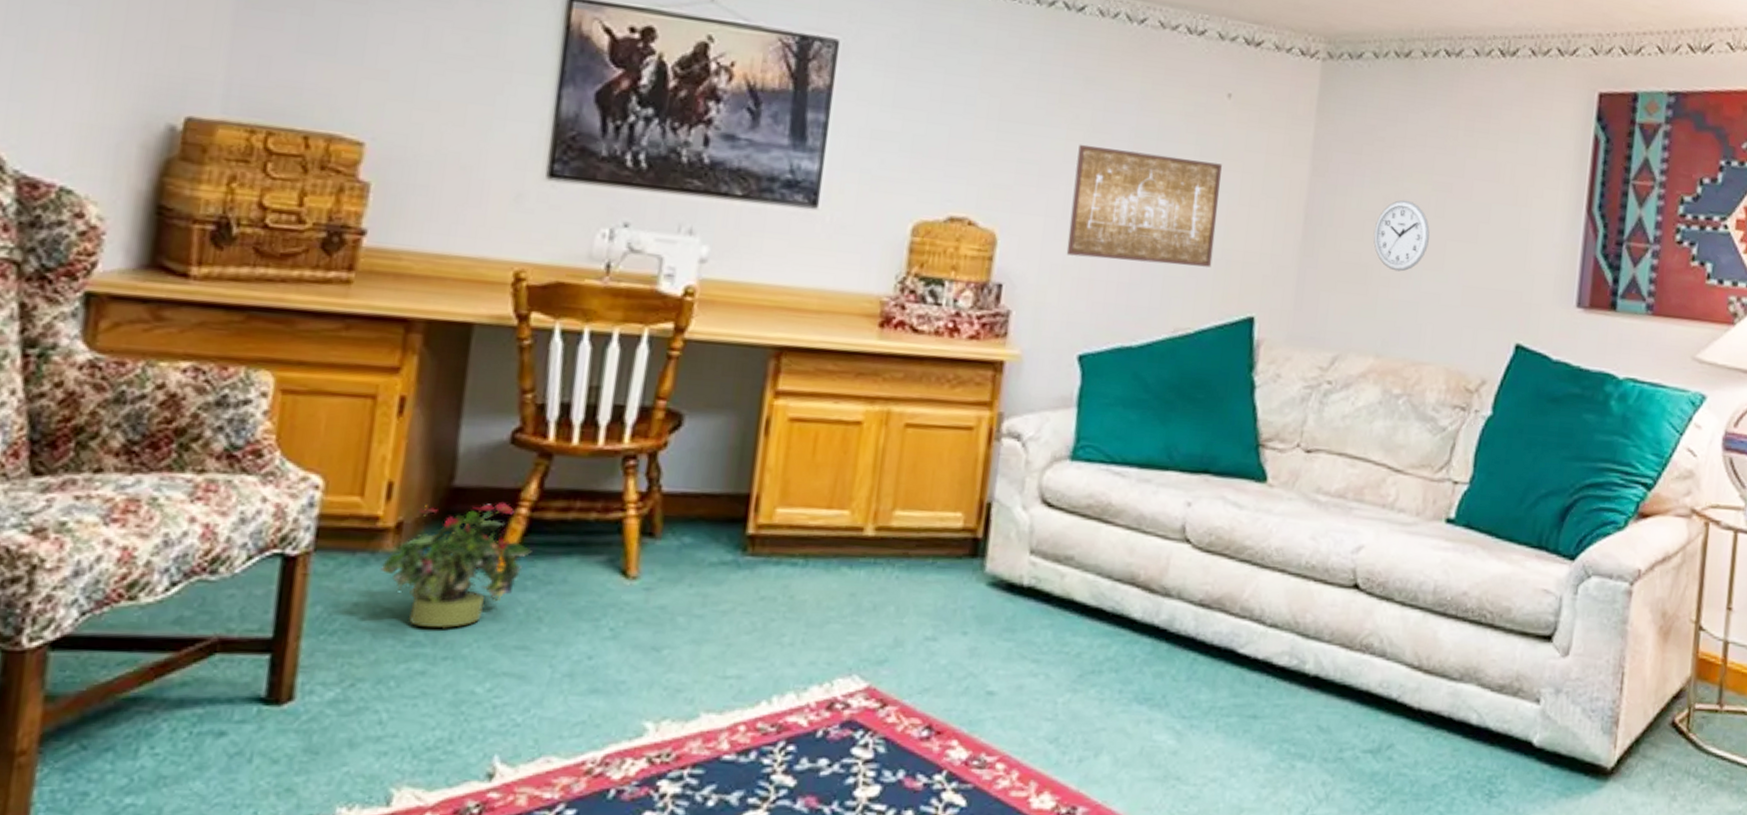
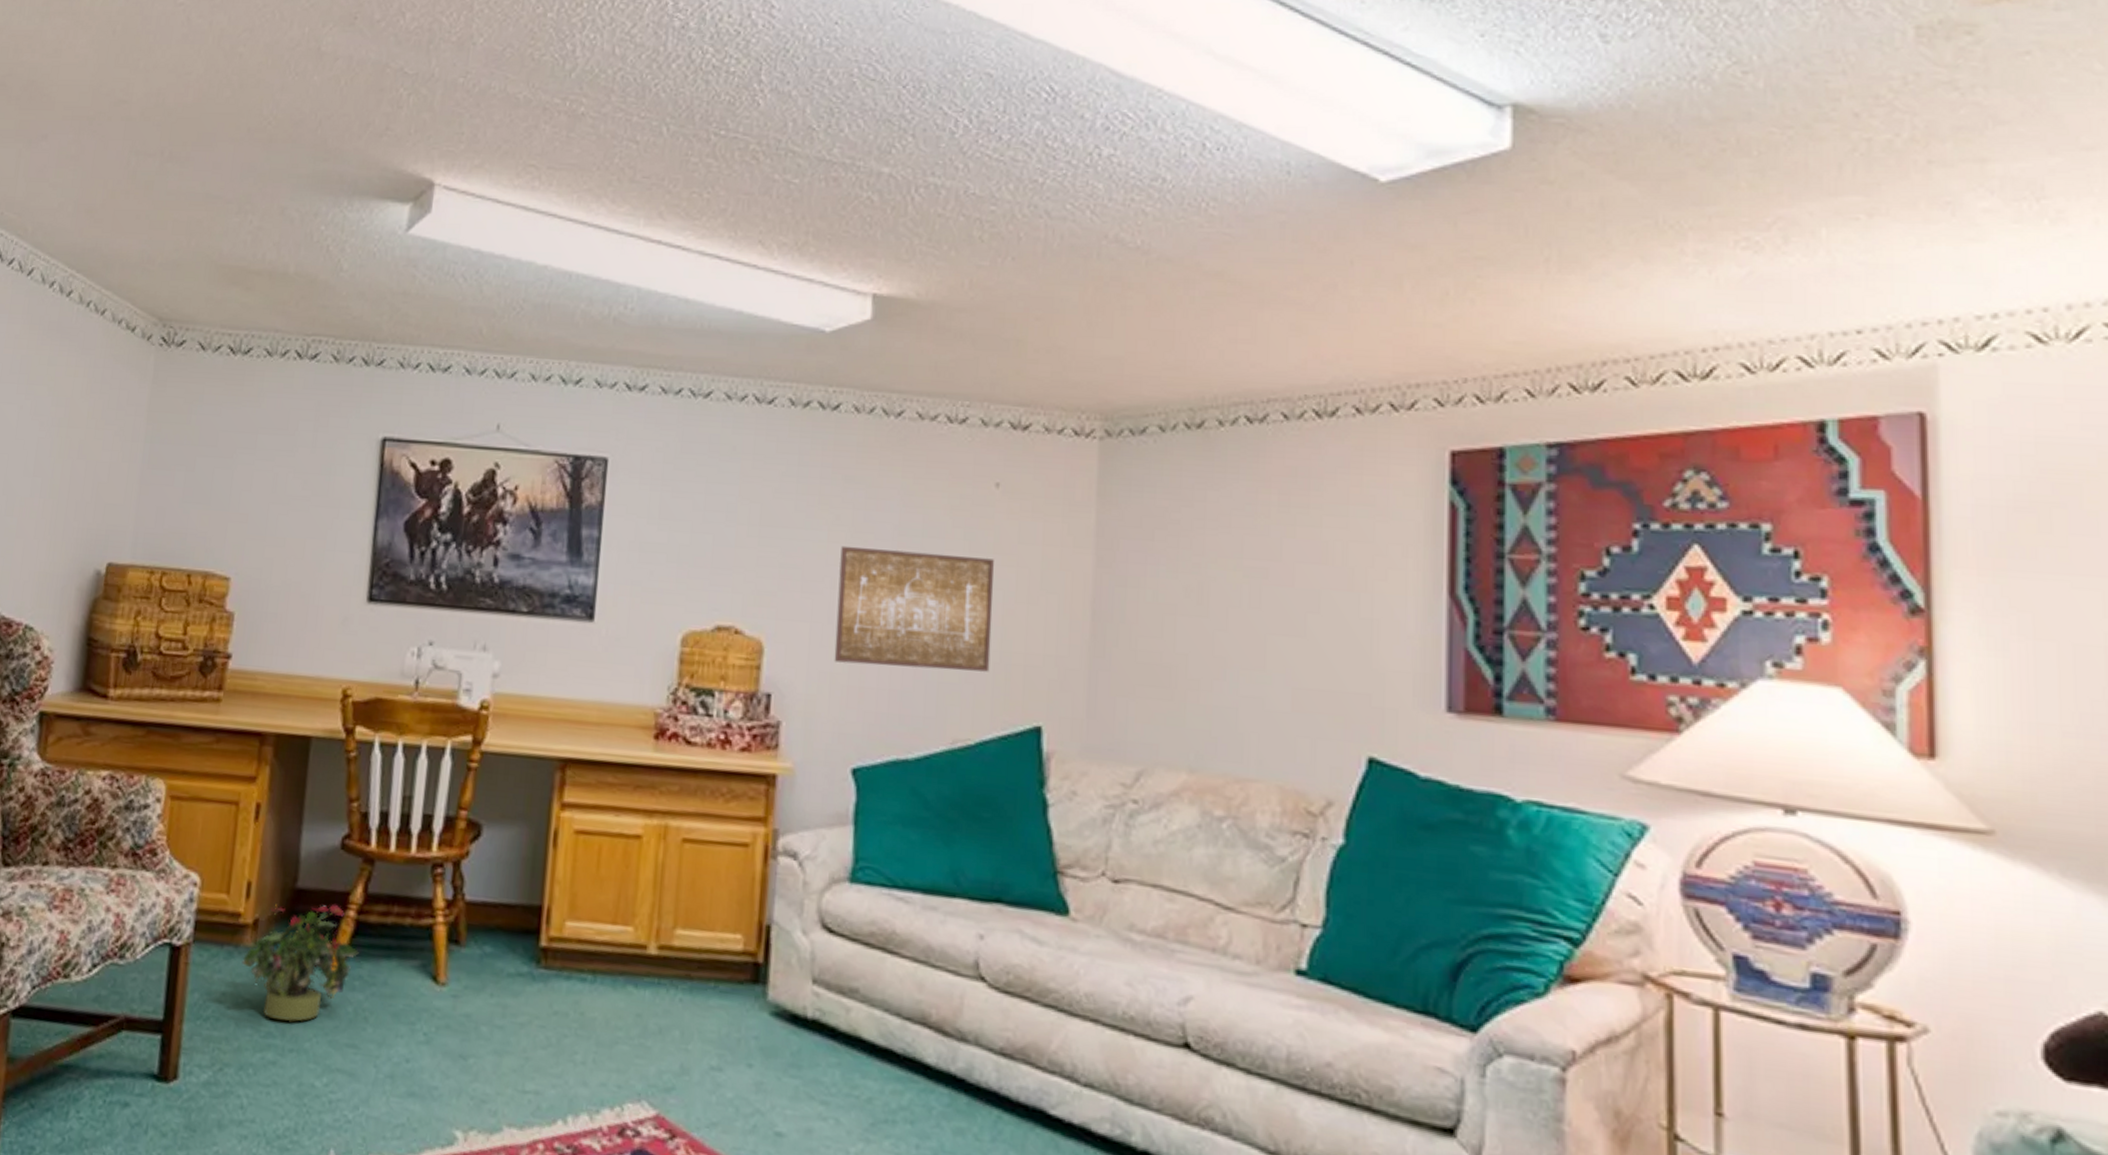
wall clock: present [1373,199,1430,272] -> none [1175,589,1244,673]

